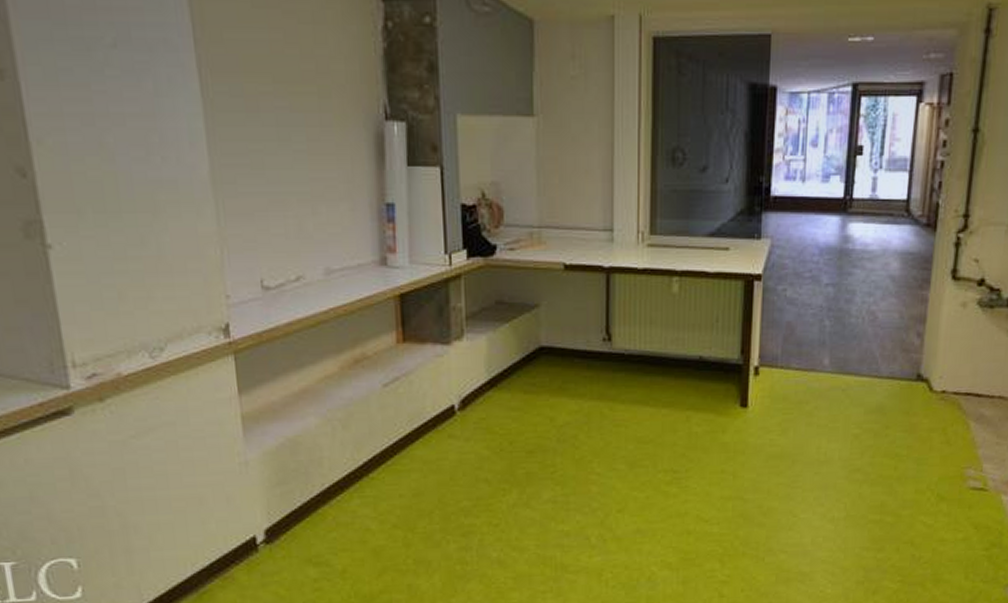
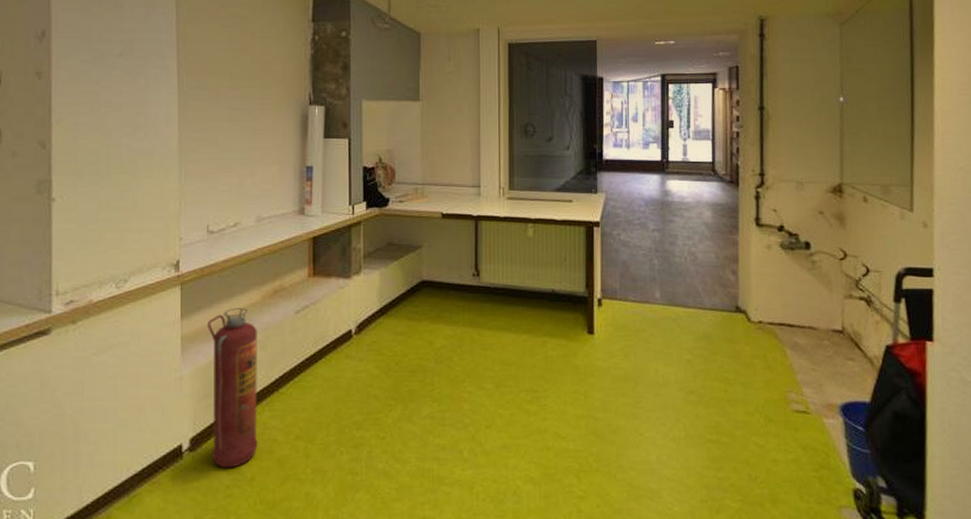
fire extinguisher: none [273,381,348,561] -> present [207,308,258,469]

